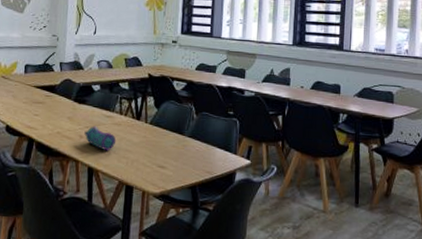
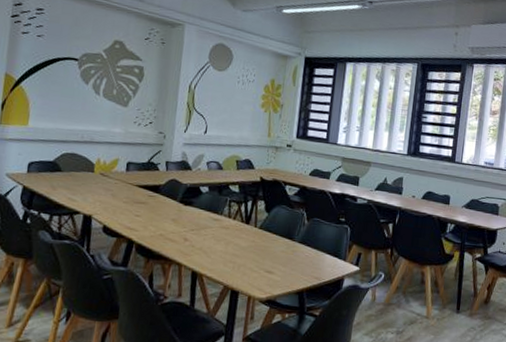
pencil case: present [84,126,117,151] -> none [189,229,224,255]

